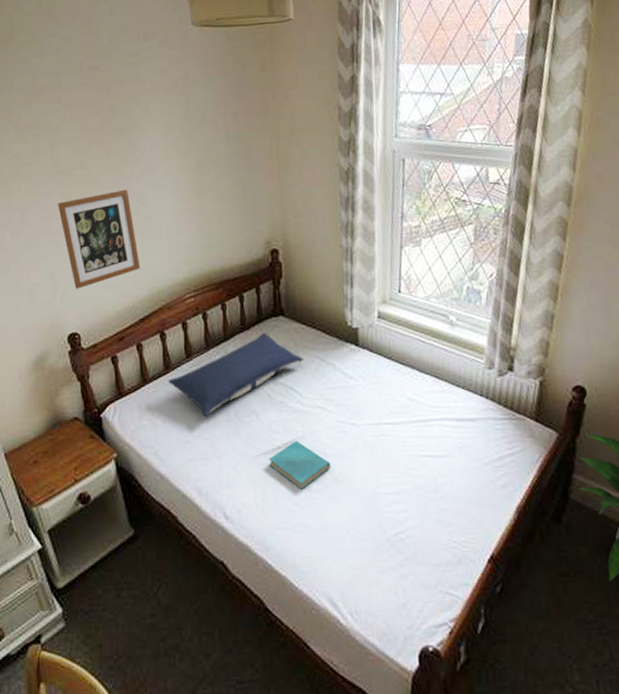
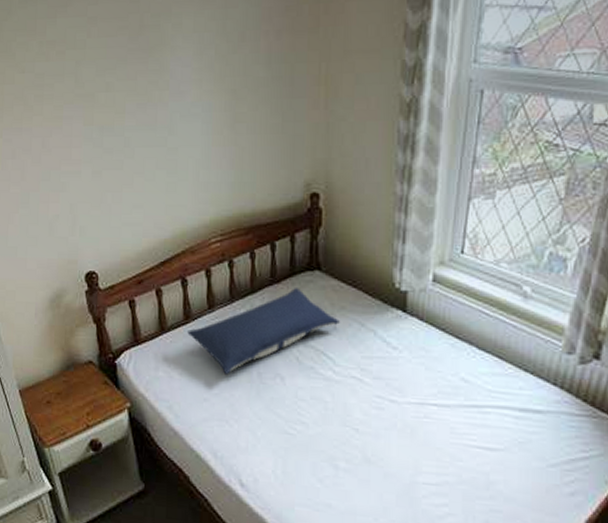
picture frame: present [57,189,140,289] -> none [79,116,164,225]
book: present [269,440,330,489] -> none [292,412,362,466]

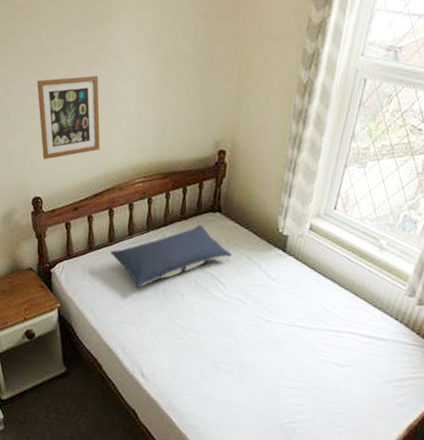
picture frame: none [79,116,164,225] -> present [36,75,101,160]

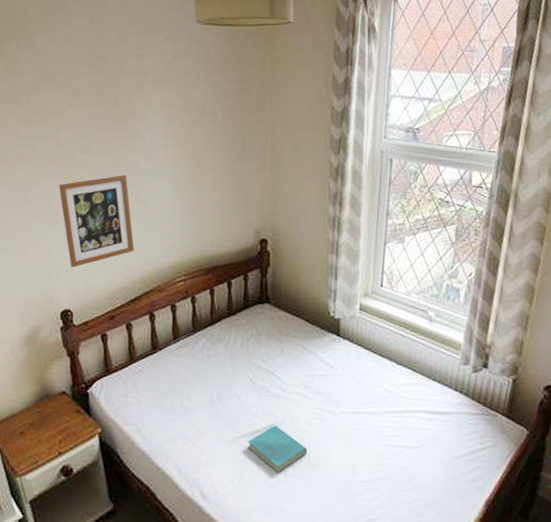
pillow: present [110,225,232,288] -> none [154,319,286,397]
book: none [186,324,240,367] -> present [248,425,307,473]

